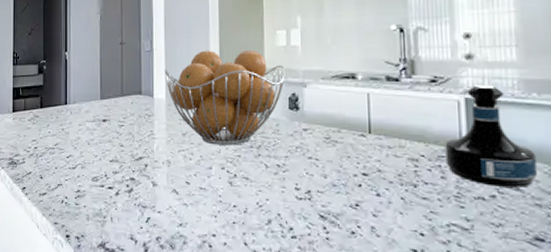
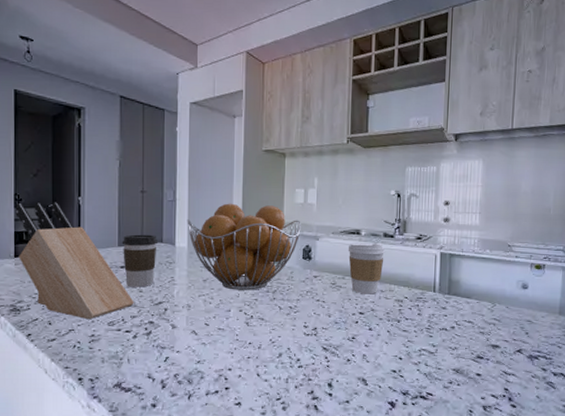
knife block: none [14,58,116,175] -> present [15,202,134,320]
coffee cup: none [103,86,136,142] -> present [122,234,157,287]
coffee cup: none [342,87,389,151] -> present [348,242,385,294]
tequila bottle: present [445,85,537,188] -> none [422,243,484,320]

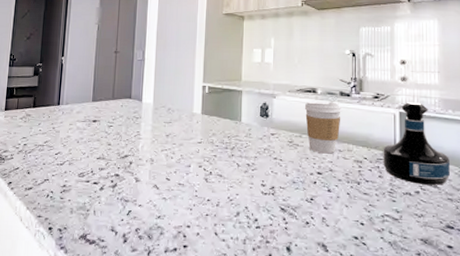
knife block: present [15,202,134,320] -> none [8,61,103,171]
coffee cup: present [122,234,157,287] -> none [95,91,127,141]
fruit basket: present [187,203,301,290] -> none [153,62,259,146]
tequila bottle: none [422,243,484,320] -> present [383,102,450,185]

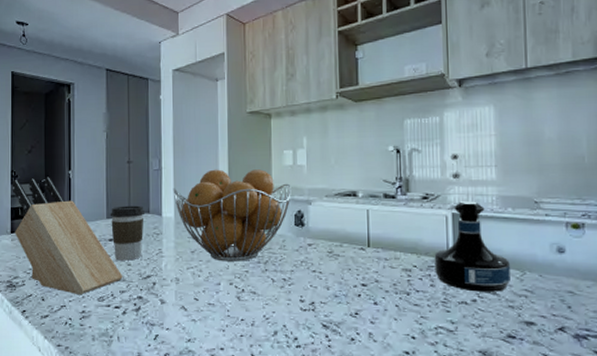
knife block: none [8,61,103,171] -> present [12,177,123,295]
coffee cup: none [95,91,127,141] -> present [110,205,144,261]
fruit basket: none [153,62,259,146] -> present [173,169,291,261]
coffee cup: present [304,100,341,154] -> none [344,204,386,263]

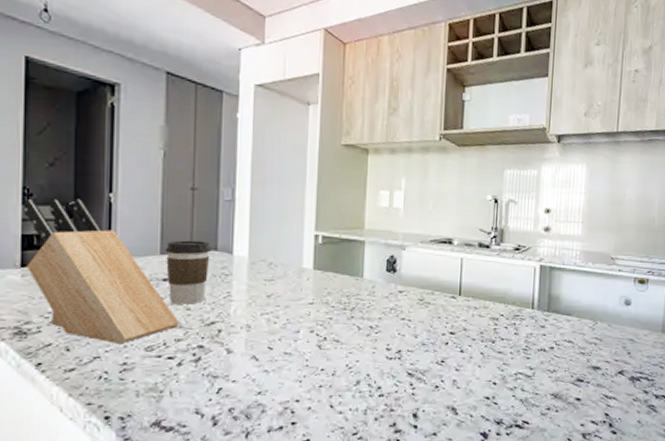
fruit basket: present [173,169,291,261] -> none [248,205,385,308]
tequila bottle: present [434,201,510,292] -> none [519,254,585,340]

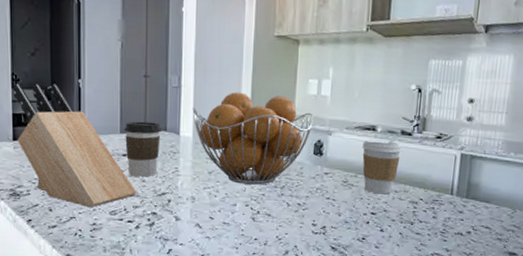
fruit basket: none [248,205,385,308] -> present [192,92,313,185]
coffee cup: none [438,252,479,312] -> present [362,138,401,195]

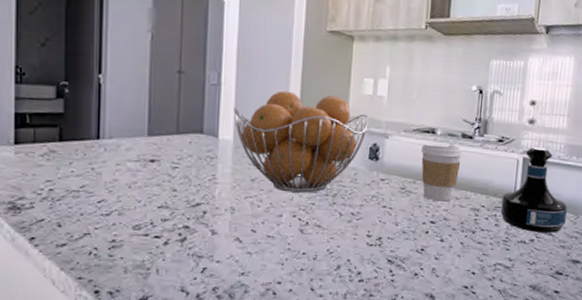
knife block: present [13,84,137,208] -> none [16,78,166,222]
coffee cup: present [124,121,161,177] -> none [152,122,197,186]
tequila bottle: none [438,143,505,226] -> present [500,147,567,233]

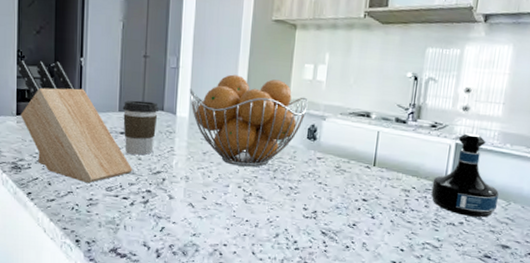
knife block: none [16,78,166,222] -> present [18,60,133,184]
coffee cup: none [152,122,197,186] -> present [122,100,158,155]
coffee cup: present [420,142,462,202] -> none [355,125,395,182]

